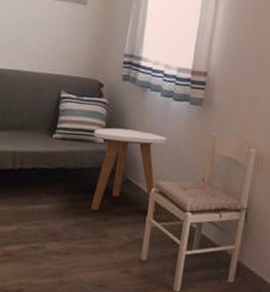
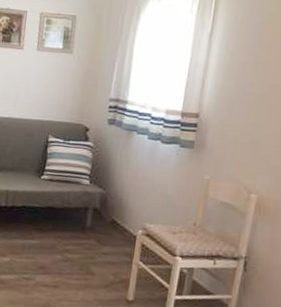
side table: present [90,128,167,213] -> none [77,170,154,255]

